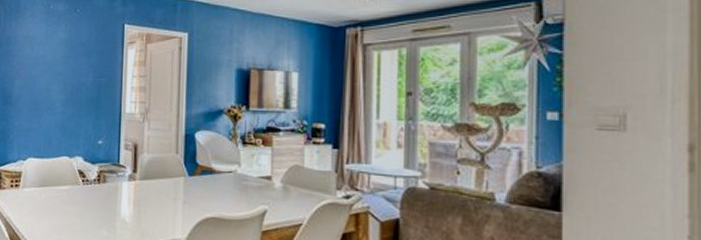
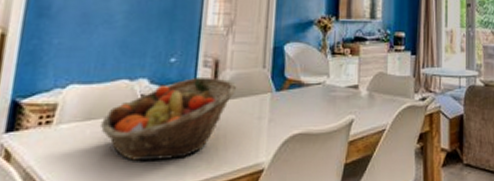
fruit basket: none [50,158,154,226] -> present [99,76,237,161]

